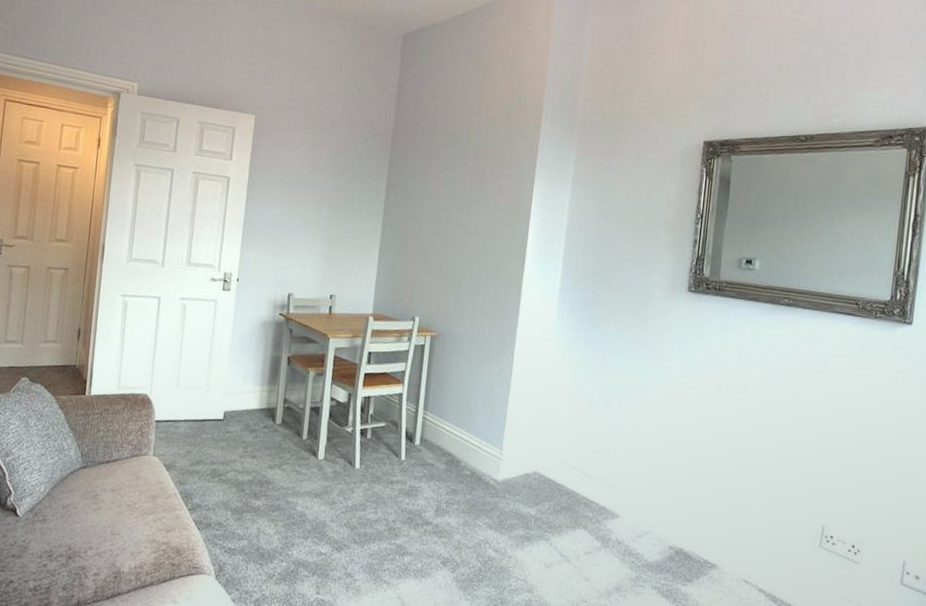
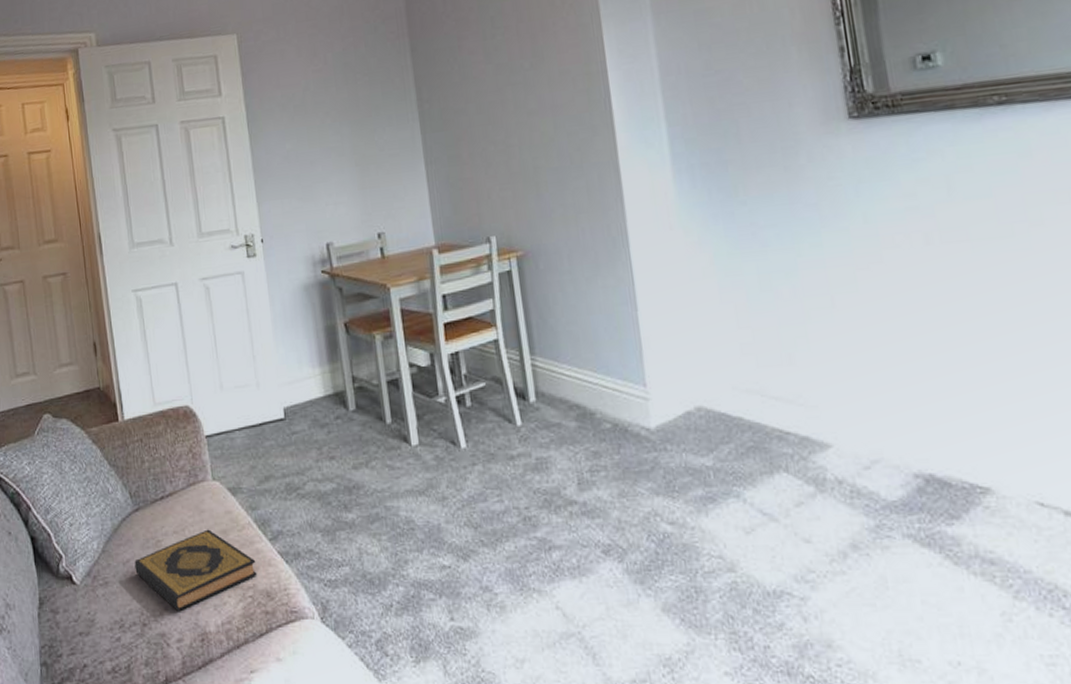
hardback book: none [72,492,174,552] -> present [134,529,258,611]

